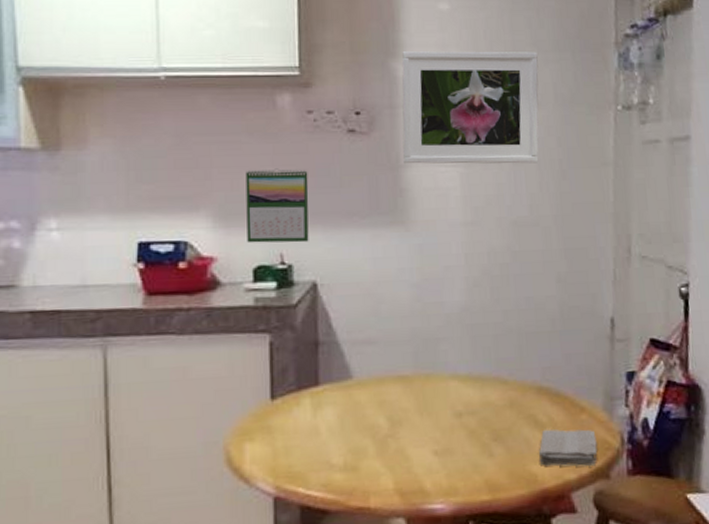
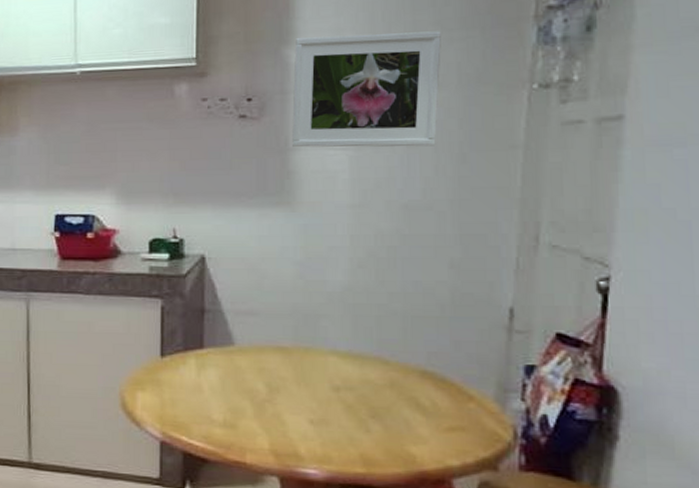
calendar: present [245,168,309,243] -> none [145,152,201,219]
washcloth: present [539,429,598,466] -> none [420,413,485,455]

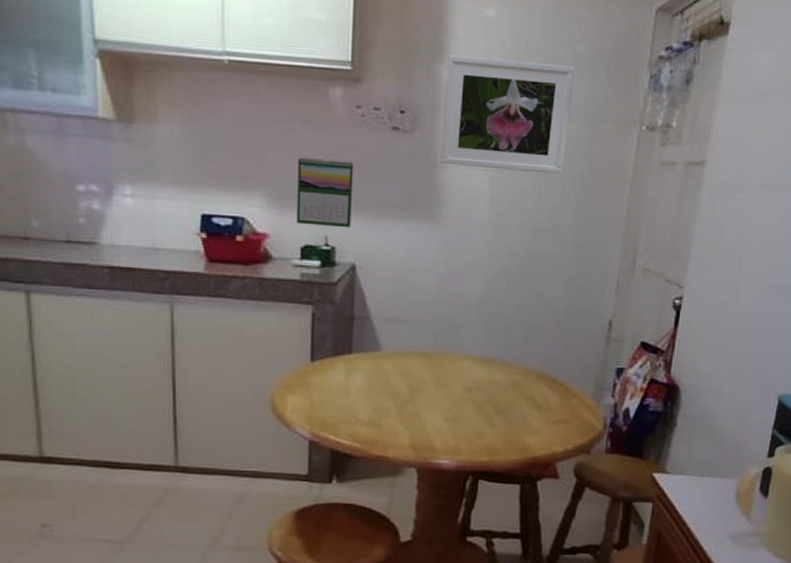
calendar: none [145,152,201,219] -> present [297,156,354,228]

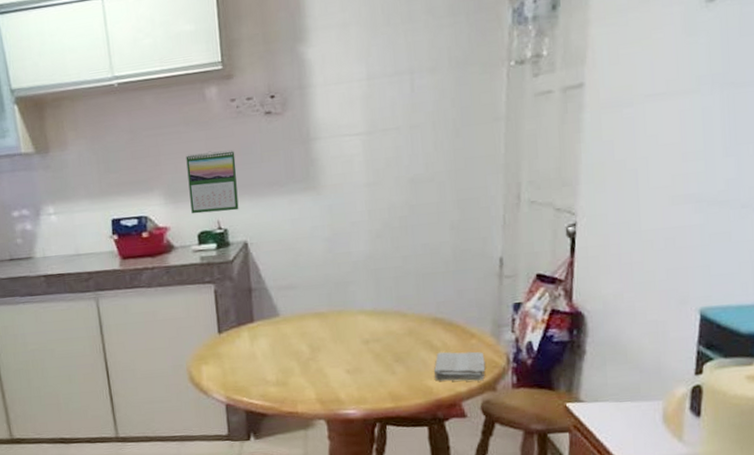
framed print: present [441,55,574,174] -> none [308,19,434,137]
washcloth: none [533,409,583,442] -> present [434,351,486,381]

